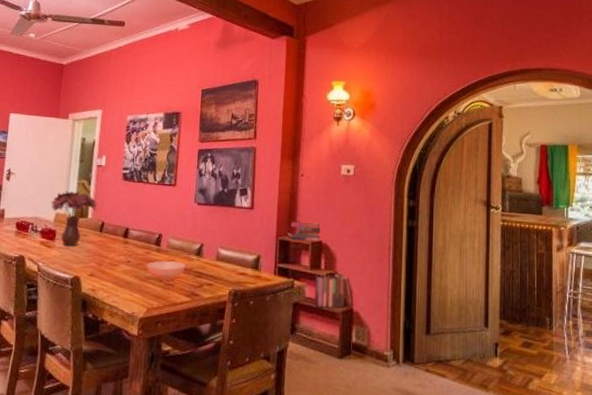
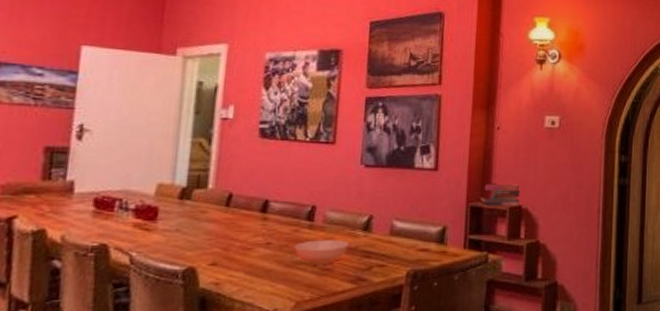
flower arrangement: present [50,191,98,247] -> none [149,153,223,229]
books: present [314,272,354,309] -> none [512,241,558,284]

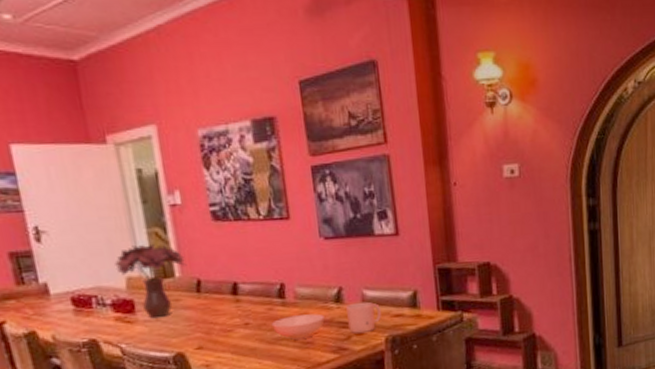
flower arrangement: none [149,153,223,229] -> present [114,244,187,319]
mug: none [372,232,408,265] -> present [346,301,382,334]
books: present [480,183,520,206] -> none [447,240,487,266]

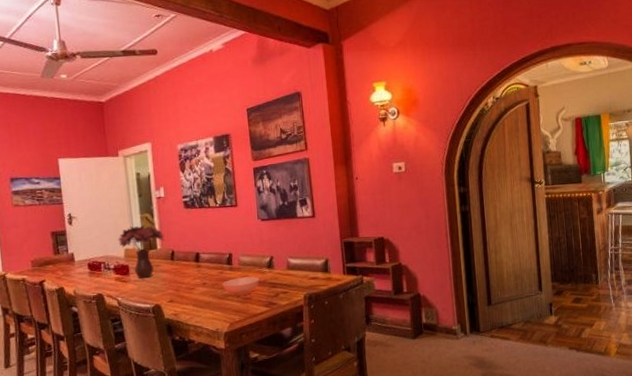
mug: present [346,301,382,334] -> none [276,267,302,292]

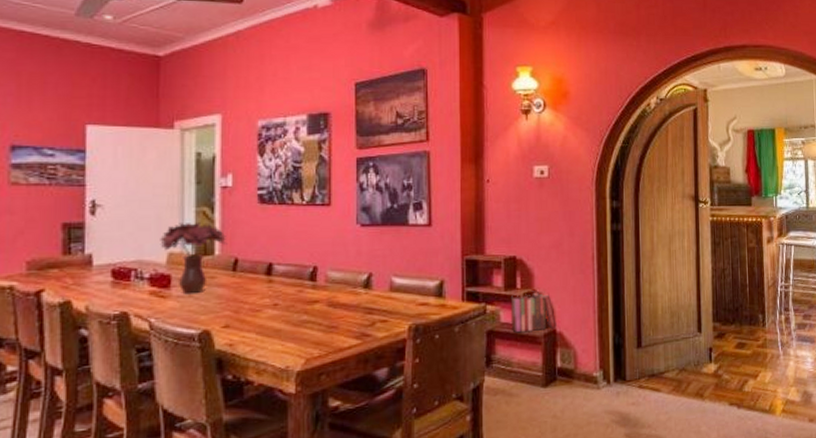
bowl: present [221,276,260,296] -> none [299,298,352,323]
books: none [381,263,420,298] -> present [510,290,557,333]

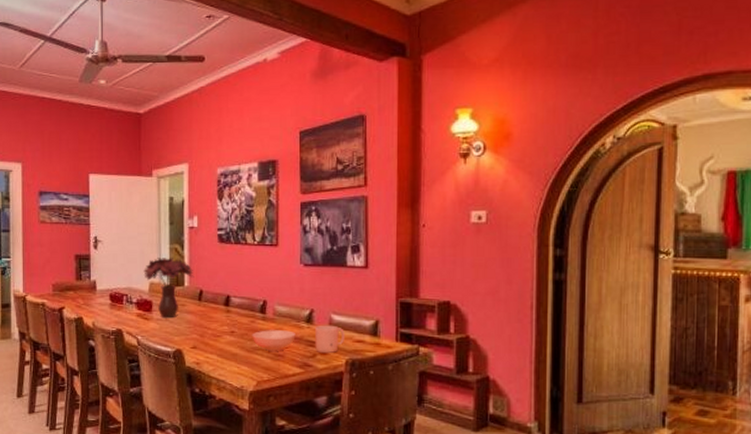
bowl: none [299,298,352,323] -> present [252,330,296,351]
mug: none [374,288,408,321] -> present [315,325,346,354]
books: present [510,290,557,333] -> none [443,336,490,376]

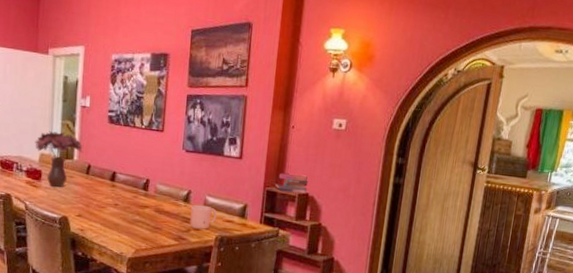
bowl: present [252,330,296,351] -> none [133,205,173,225]
books: none [409,279,448,302] -> present [275,172,308,194]

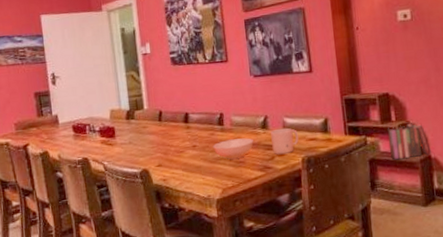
flower arrangement: present [34,131,84,188] -> none [103,84,153,142]
bowl: none [133,205,173,225] -> present [212,138,254,159]
books: present [275,172,308,194] -> none [352,74,386,97]
books: none [297,223,335,258] -> present [387,122,431,160]

